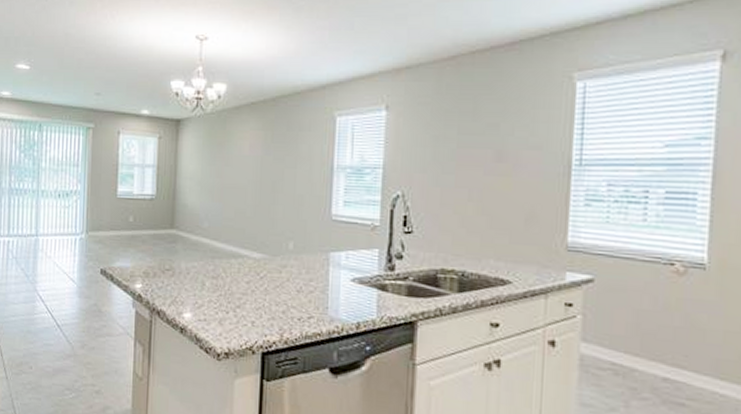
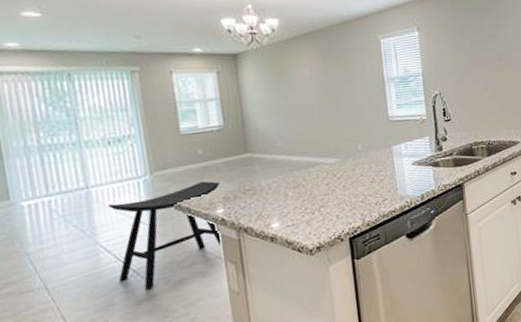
stool: none [46,250,143,349] -> present [108,181,222,290]

